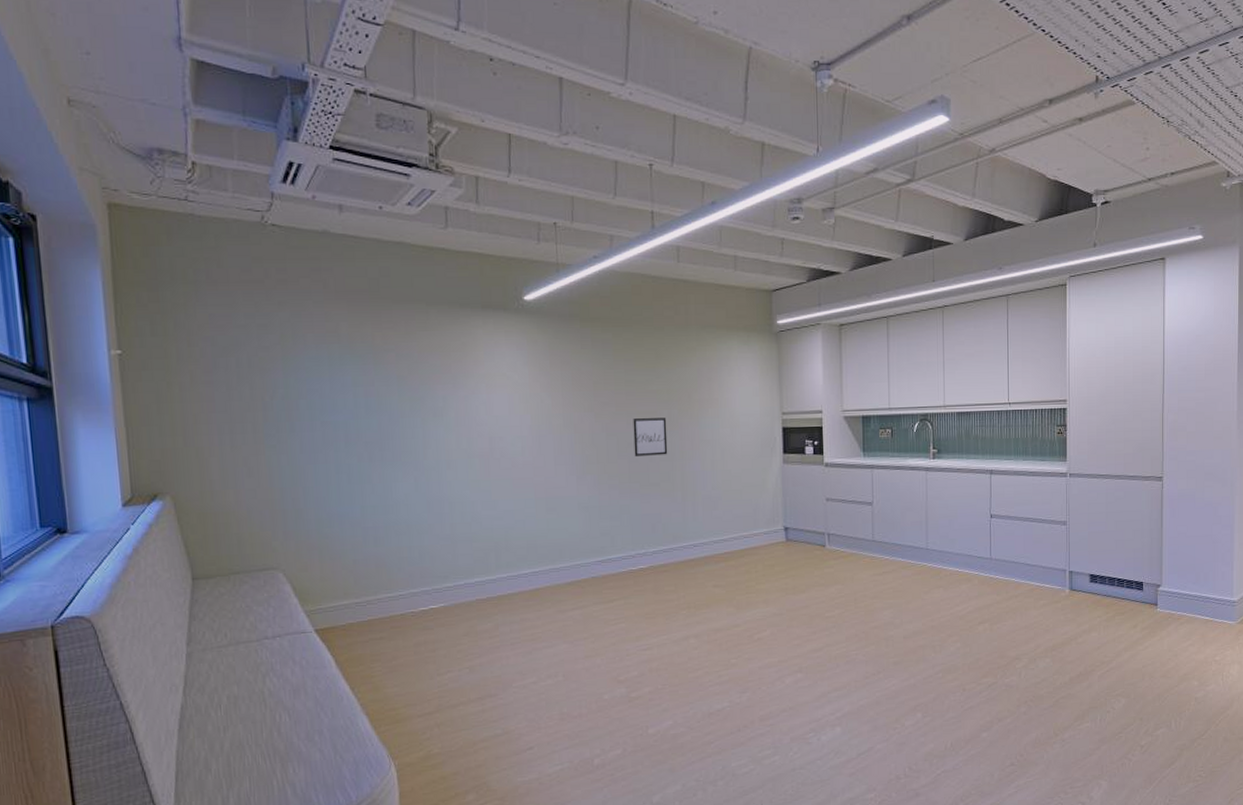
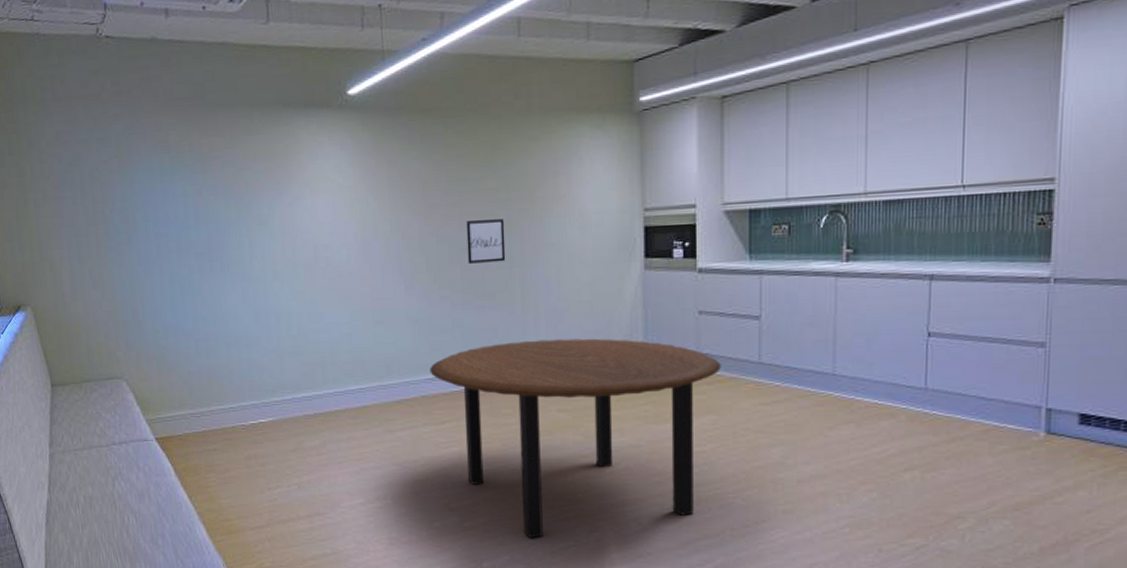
dining table: none [599,522,844,702] -> present [430,338,721,538]

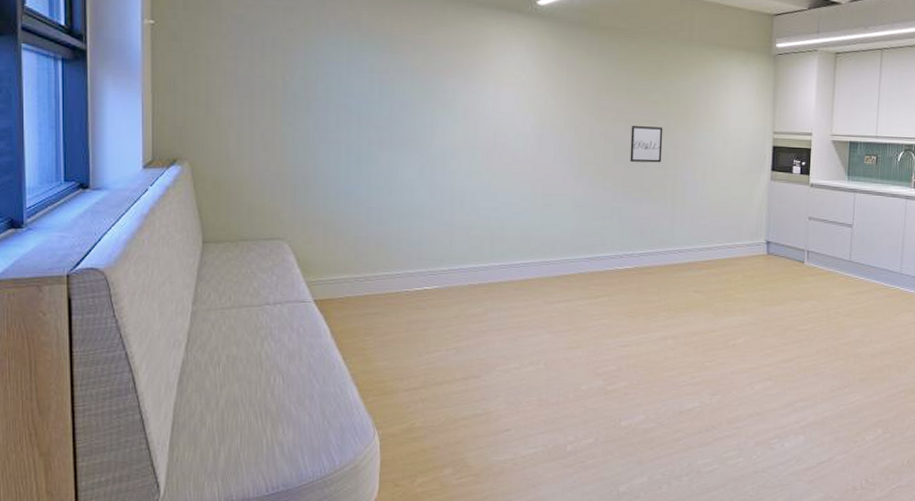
dining table: present [430,338,721,538] -> none [589,231,822,400]

